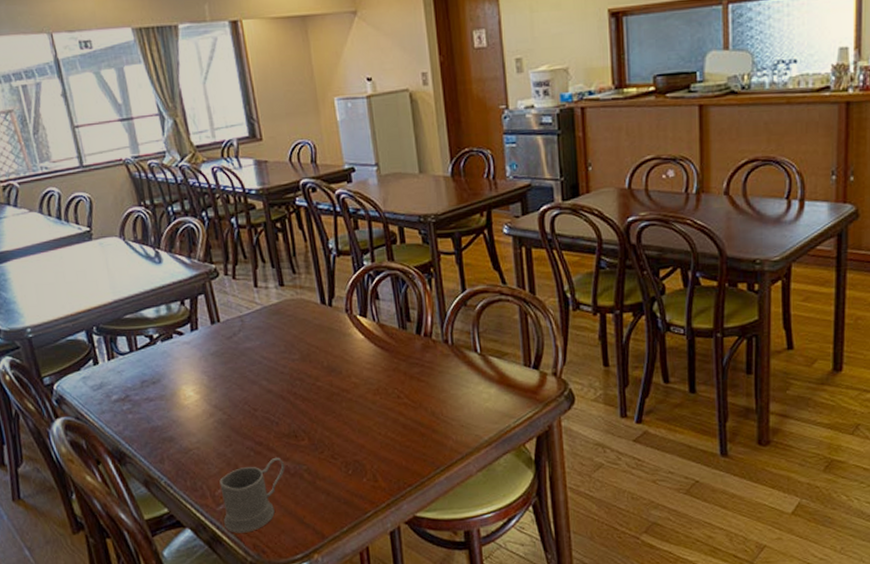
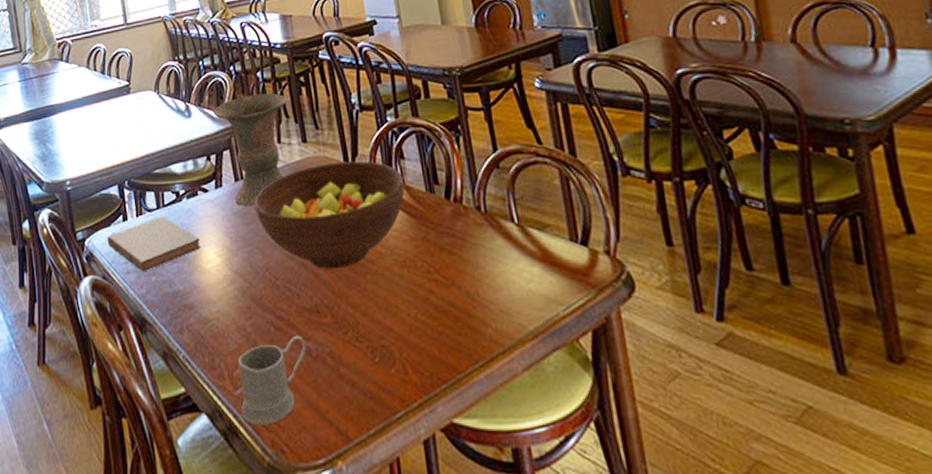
book: none [77,359,179,411] -> present [107,216,201,272]
vase: none [186,239,264,346] -> present [213,93,288,206]
fruit bowl: none [231,302,379,400] -> present [254,161,405,269]

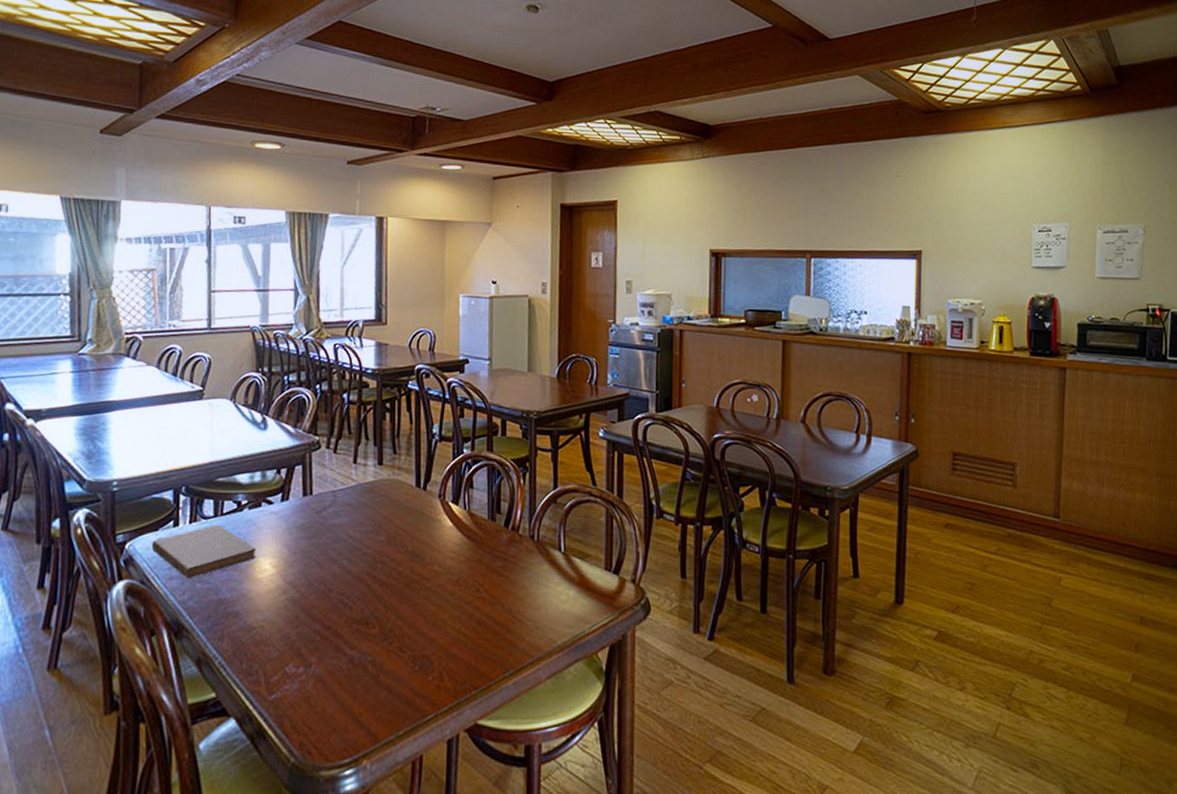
vase: present [213,93,288,206] -> none [291,414,370,520]
mug: present [238,335,307,426] -> none [273,644,350,729]
fruit bowl: present [254,161,405,269] -> none [319,486,470,585]

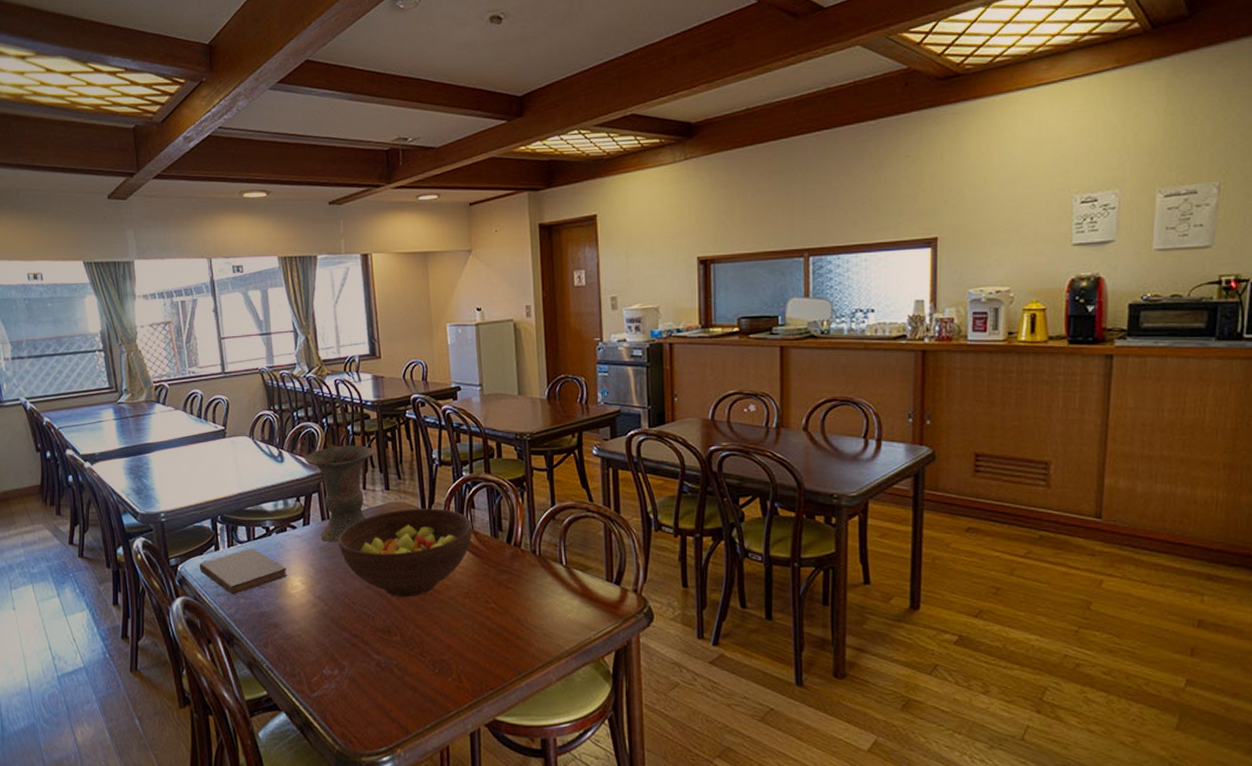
vase: none [291,414,370,520] -> present [305,445,375,542]
fruit bowl: none [319,486,470,585] -> present [338,508,473,598]

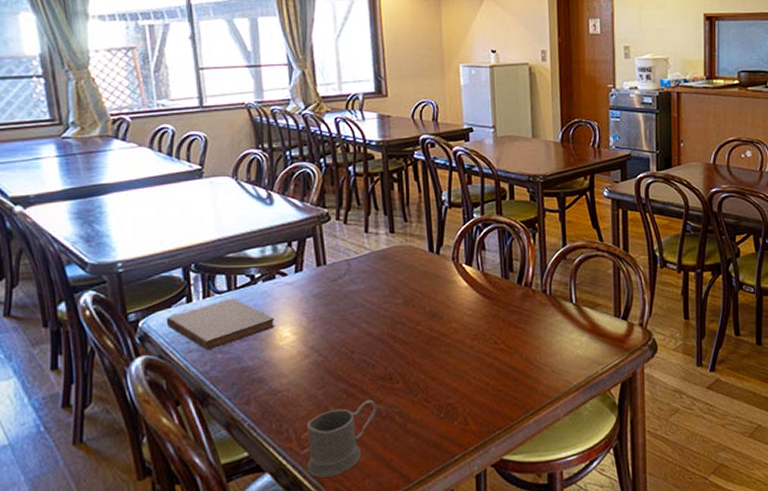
vase: present [305,445,375,542] -> none [298,187,379,288]
mug: none [316,650,377,721] -> present [307,400,377,478]
fruit bowl: present [338,508,473,598] -> none [336,251,483,343]

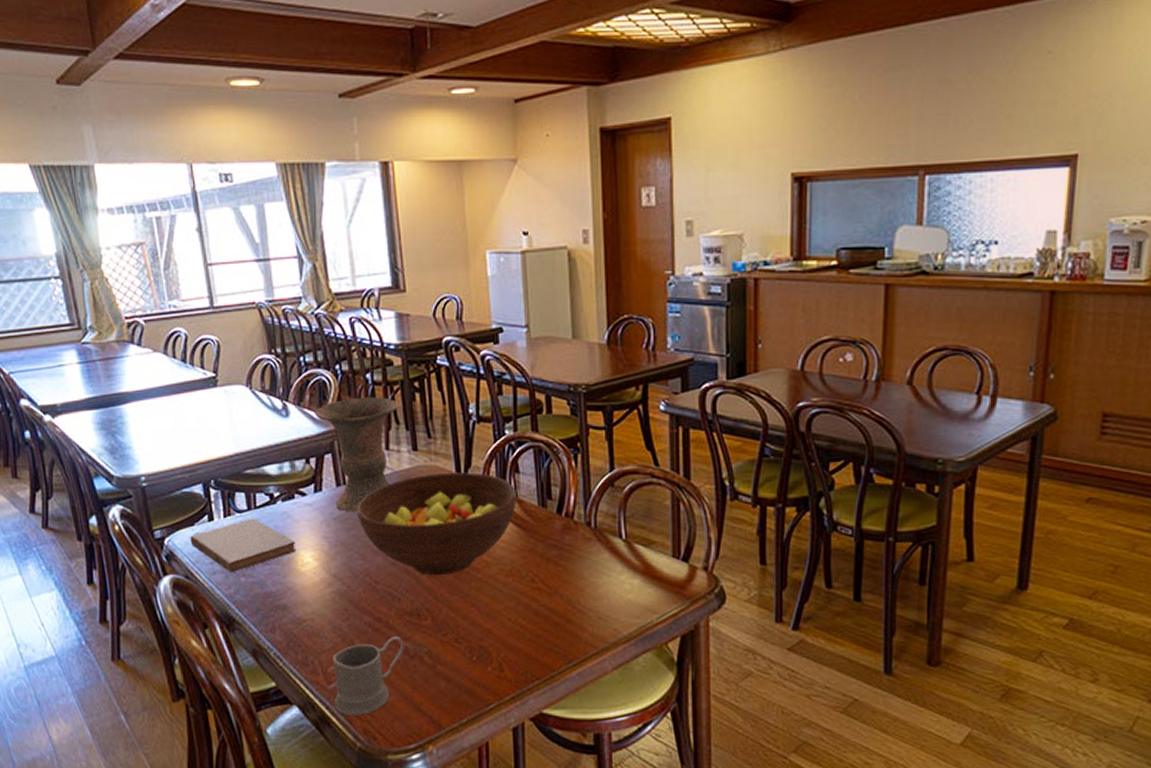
vase: none [298,187,379,288] -> present [315,397,399,511]
fruit bowl: none [336,251,483,343] -> present [357,472,518,576]

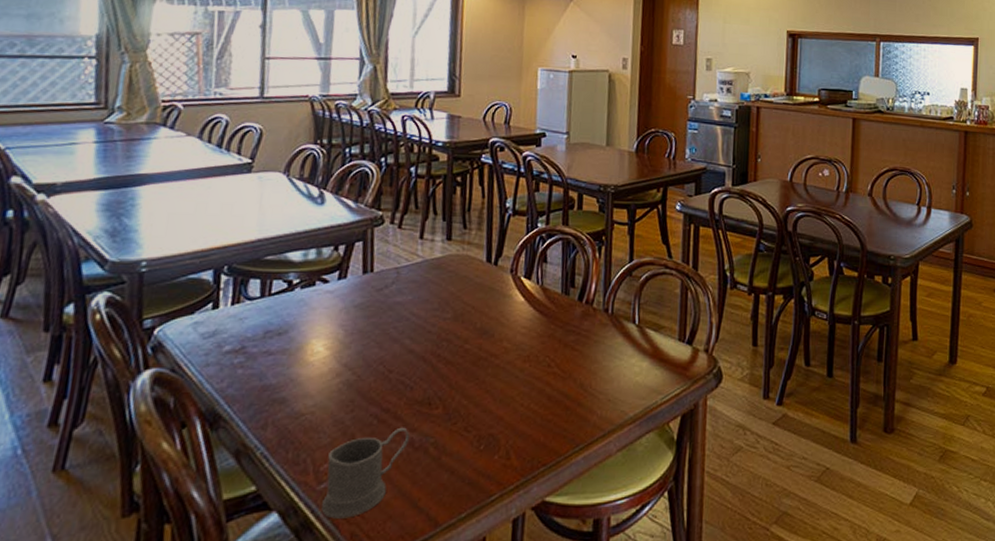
book: present [190,518,297,573] -> none [185,306,309,365]
vase: present [315,397,399,511] -> none [352,188,440,298]
fruit bowl: present [357,472,518,576] -> none [380,261,543,363]

